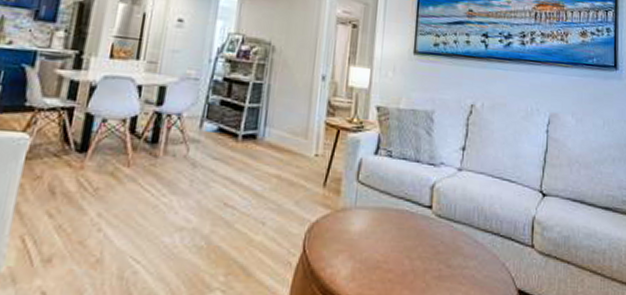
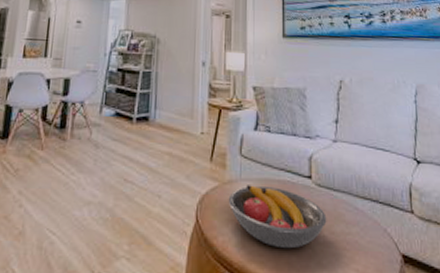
fruit bowl: none [340,213,445,283] -> present [228,185,327,249]

